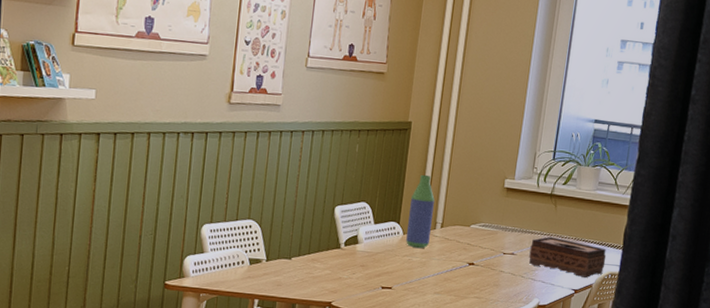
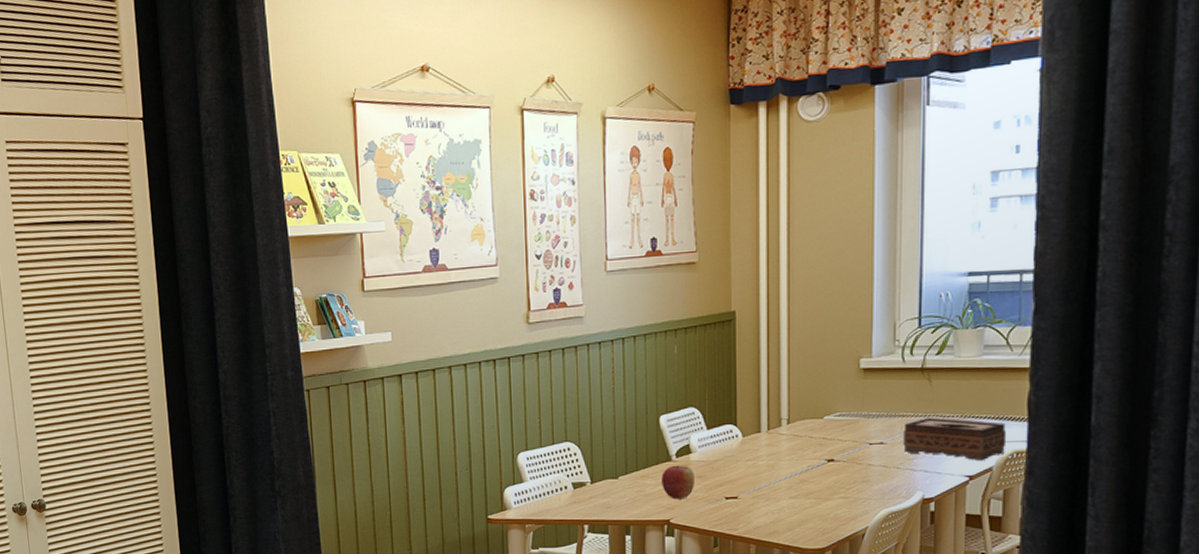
apple: none [329,252,358,285] -> present [662,465,694,499]
bottle: present [406,174,435,248] -> none [747,367,775,449]

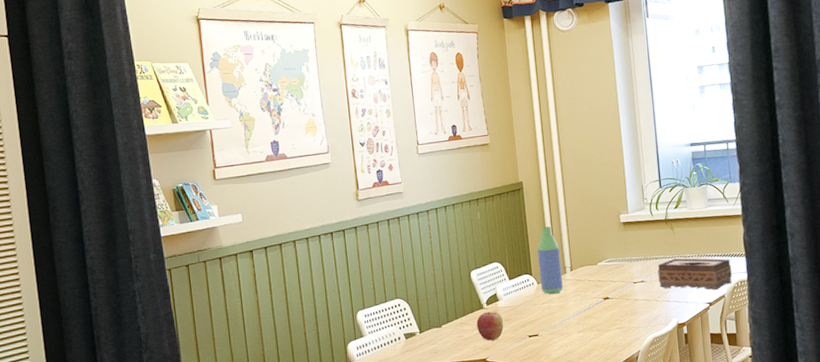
bottle: none [747,367,775,449] -> present [537,226,563,294]

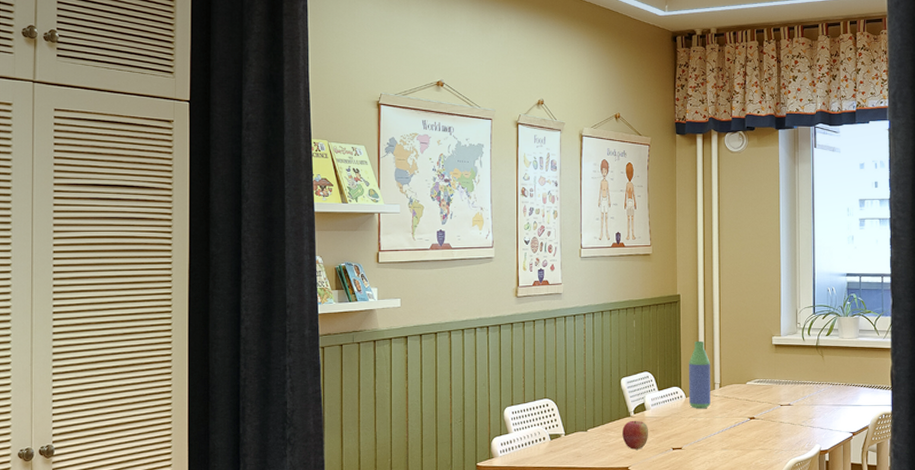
tissue box: present [658,258,733,290] -> none [805,385,878,420]

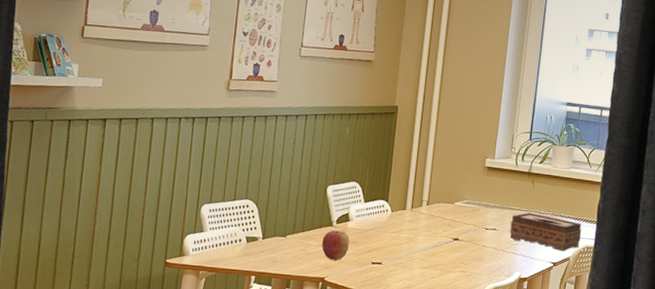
bottle: present [689,340,710,408] -> none [394,155,421,225]
tissue box: none [805,385,878,420] -> present [510,212,582,251]

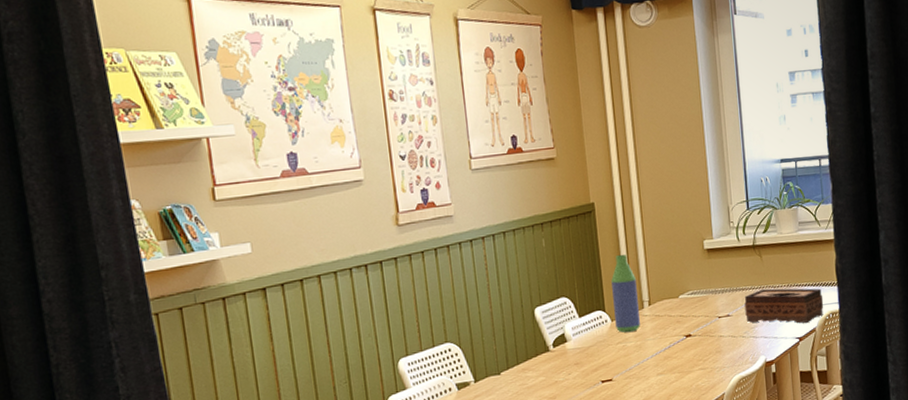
apple: present [322,230,350,261] -> none [541,354,573,389]
bottle: none [394,155,421,225] -> present [611,254,640,332]

